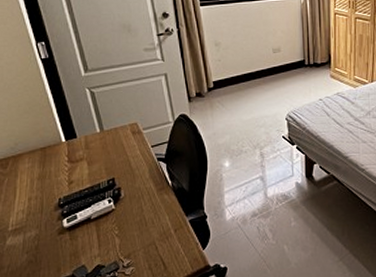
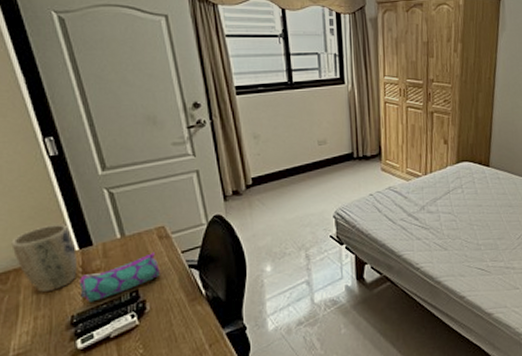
plant pot: none [10,119,63,177] -> present [11,224,77,293]
pencil case: none [66,145,133,187] -> present [80,251,160,302]

